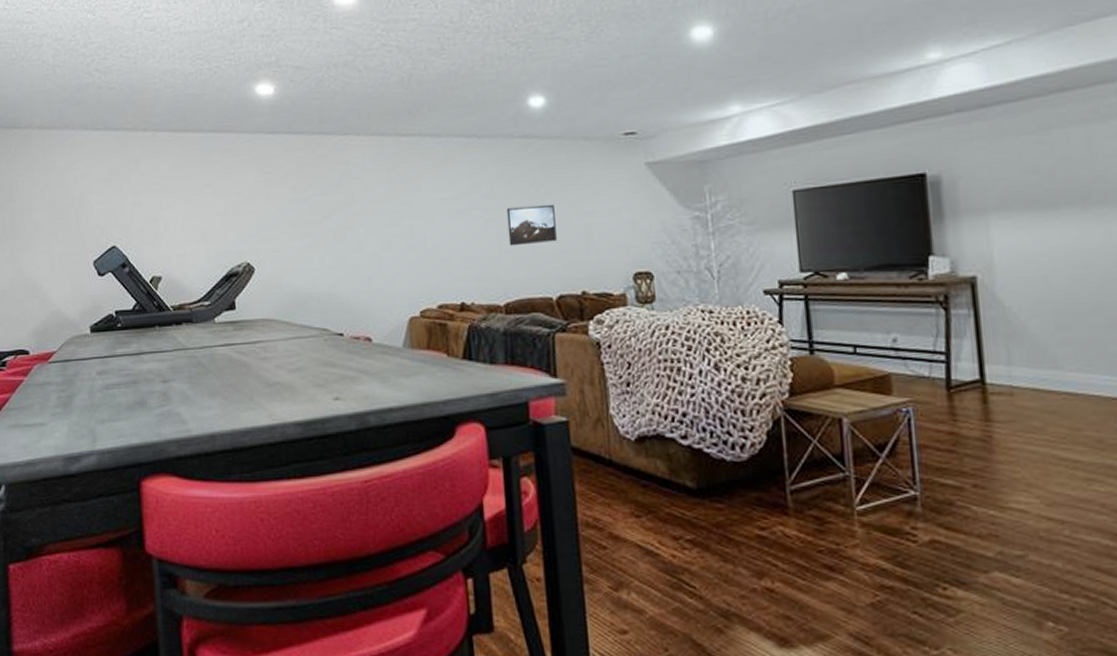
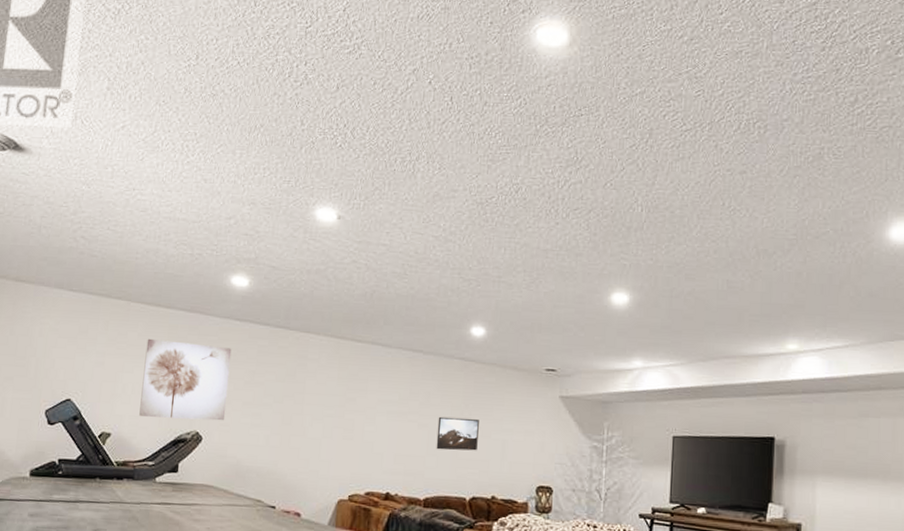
wall art: none [180,165,275,254] -> present [139,338,232,421]

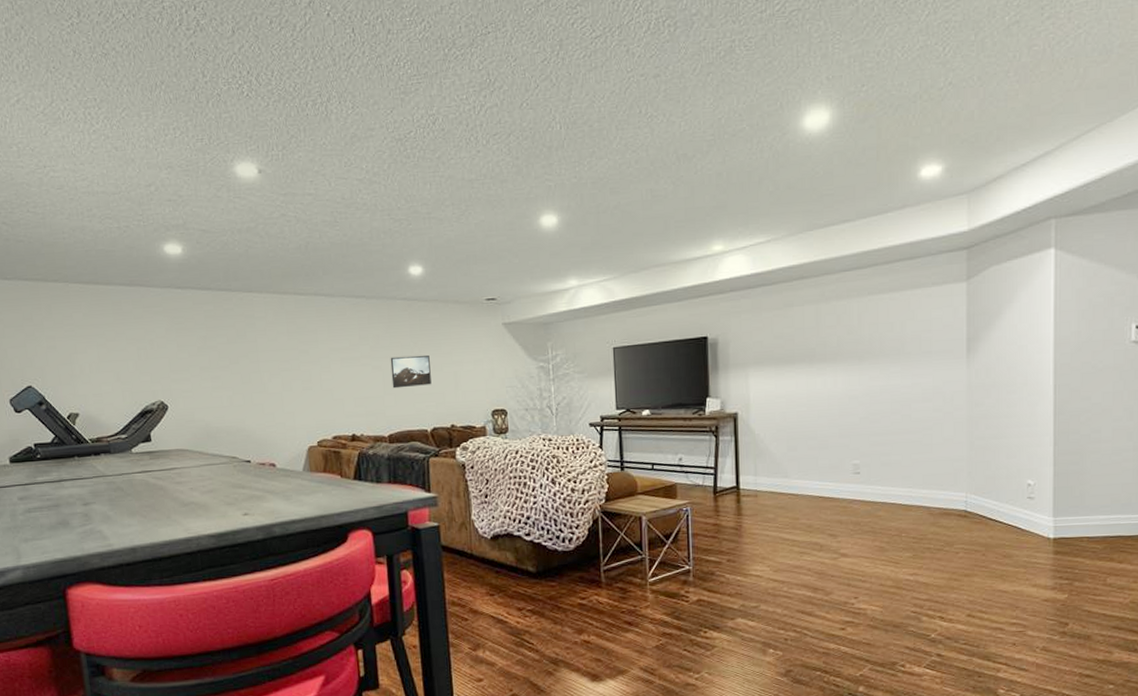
wall art: present [139,338,232,421] -> none [93,316,186,393]

